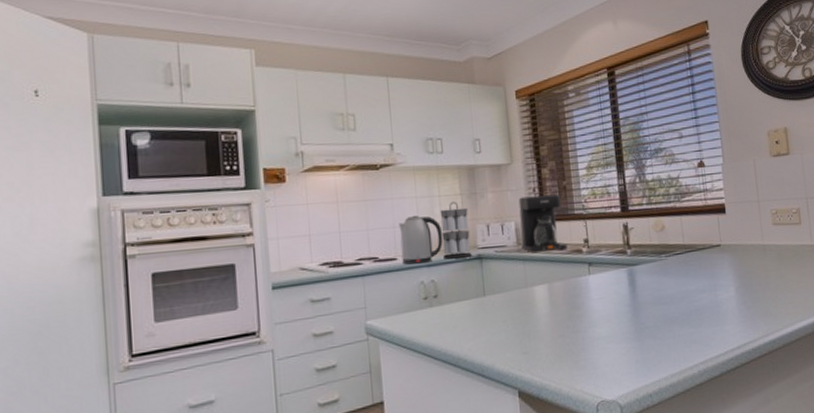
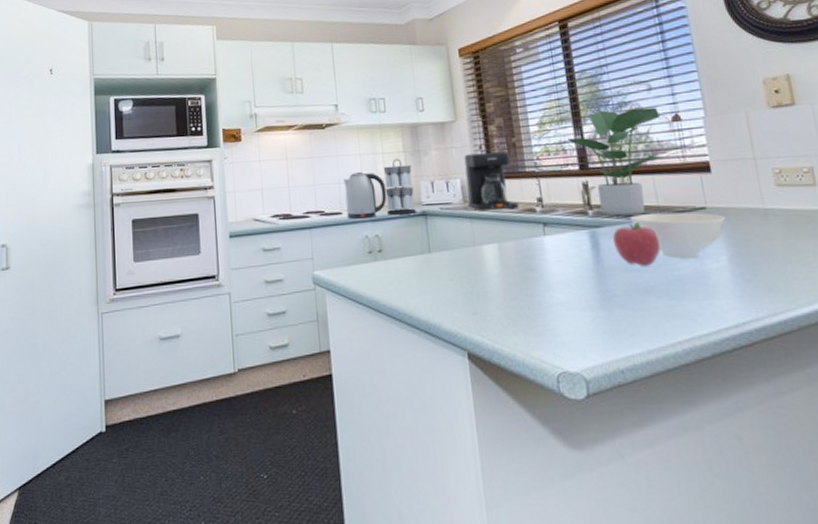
potted plant: none [612,154,688,255] -> present [567,107,662,217]
fruit: none [646,260,685,300] -> present [612,222,661,267]
bowl: none [661,250,735,291] -> present [629,212,726,259]

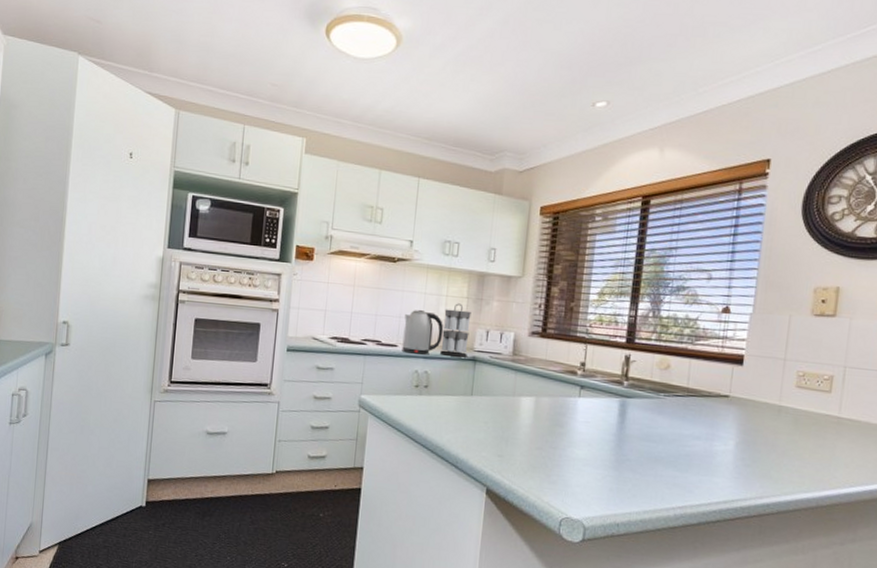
coffee maker: present [464,151,519,212] -> none [516,310,565,369]
potted plant: present [567,107,662,217] -> none [622,291,712,394]
fruit: present [612,222,661,267] -> none [638,399,680,439]
bowl: present [629,212,726,259] -> none [659,392,744,439]

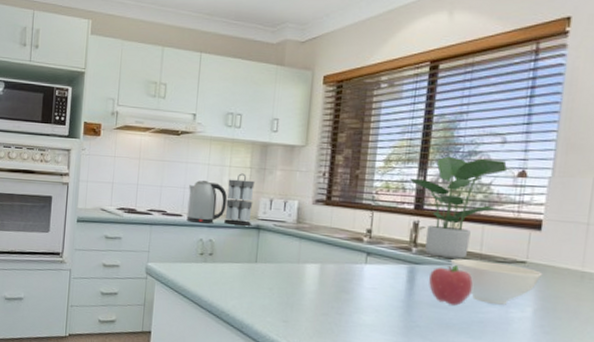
potted plant: none [622,291,712,394] -> present [410,156,507,260]
fruit: none [638,399,680,439] -> present [428,265,473,306]
bowl: none [659,392,744,439] -> present [450,258,543,305]

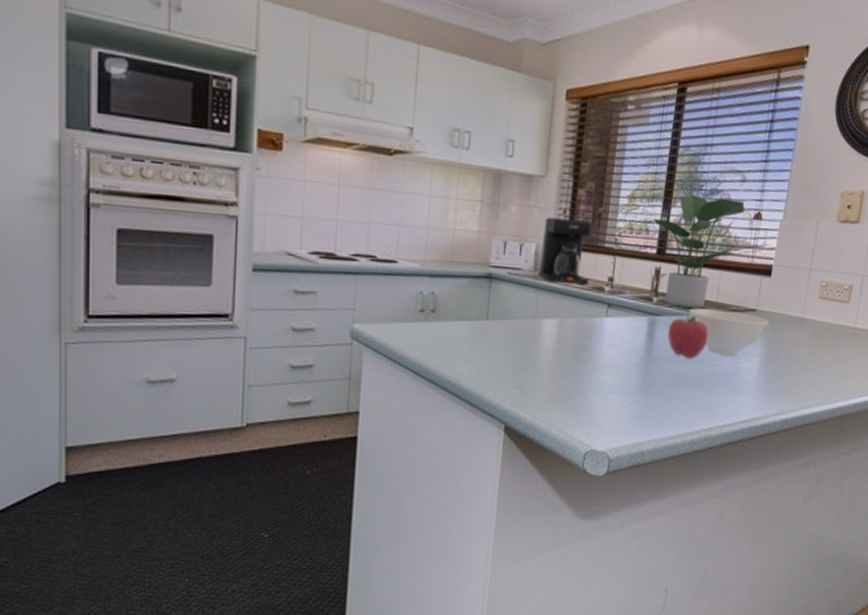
kettle: present [186,180,227,224] -> none [402,215,453,272]
spice rack: present [224,173,255,226] -> none [450,208,486,274]
coffee maker: none [300,179,350,236] -> present [538,217,593,286]

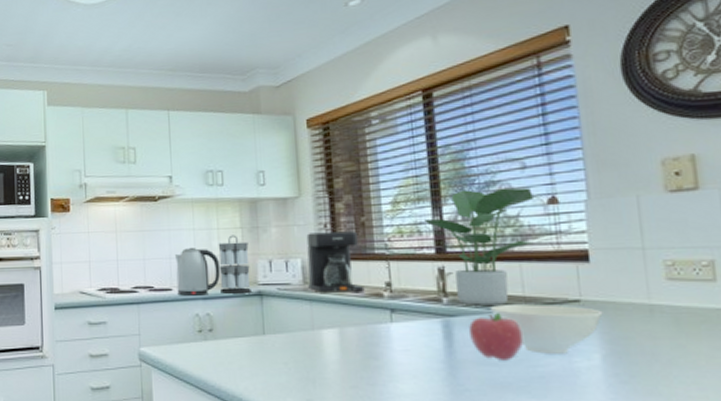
kettle: none [402,215,453,272] -> present [175,247,220,296]
spice rack: none [450,208,486,274] -> present [218,235,251,294]

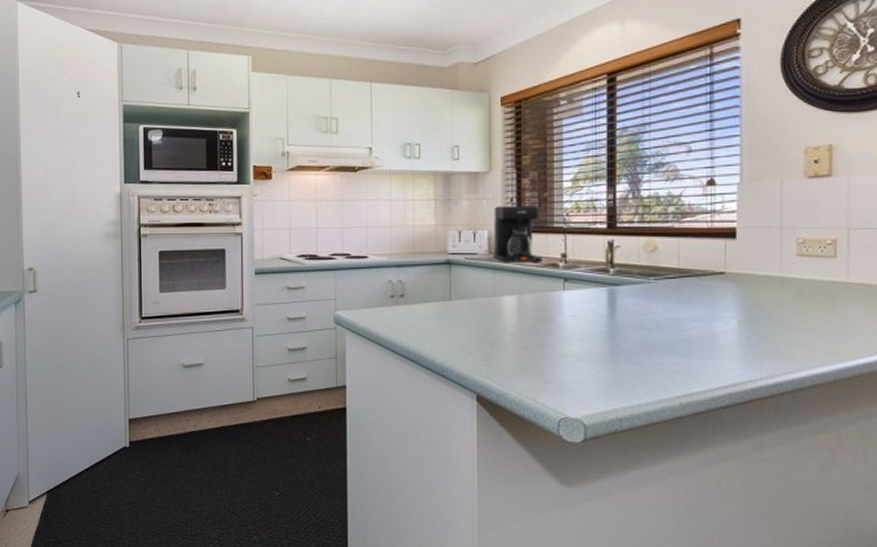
kettle: present [175,247,220,296] -> none [372,217,413,263]
spice rack: present [218,235,251,294] -> none [412,206,441,262]
potted plant: present [424,188,533,307] -> none [600,169,695,277]
fruit: present [468,313,523,360] -> none [629,283,674,325]
bowl: present [490,304,603,354] -> none [649,276,742,319]

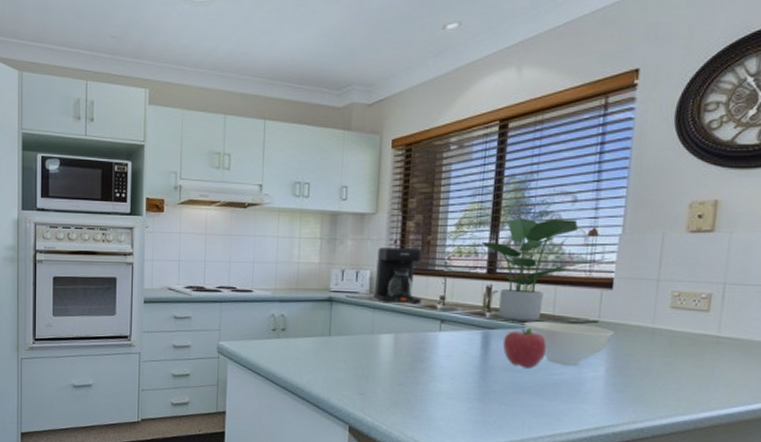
potted plant: none [600,169,695,277] -> present [482,218,578,323]
fruit: none [629,283,674,325] -> present [502,328,547,369]
bowl: none [649,276,742,319] -> present [523,321,614,366]

